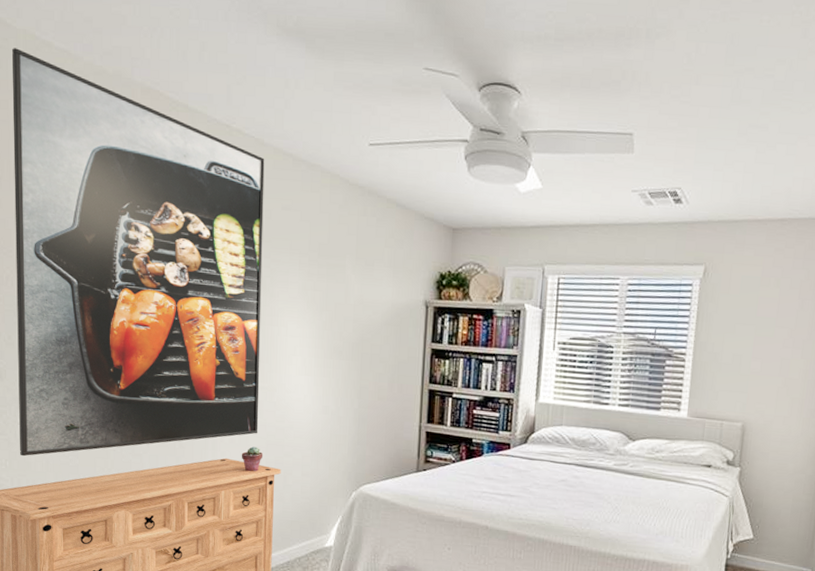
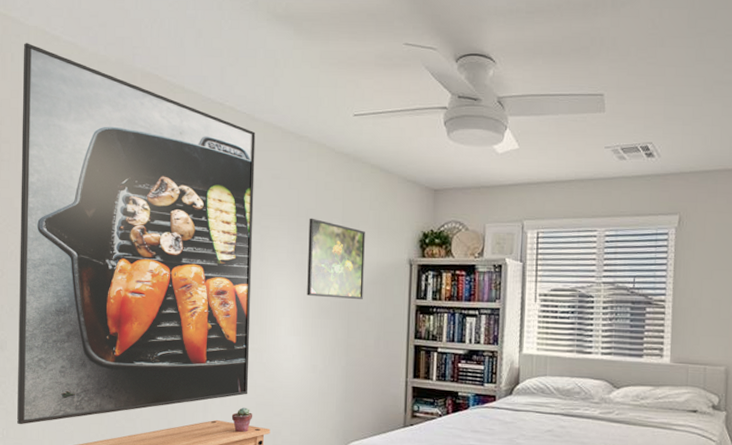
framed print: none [319,253,380,341] -> present [307,218,365,299]

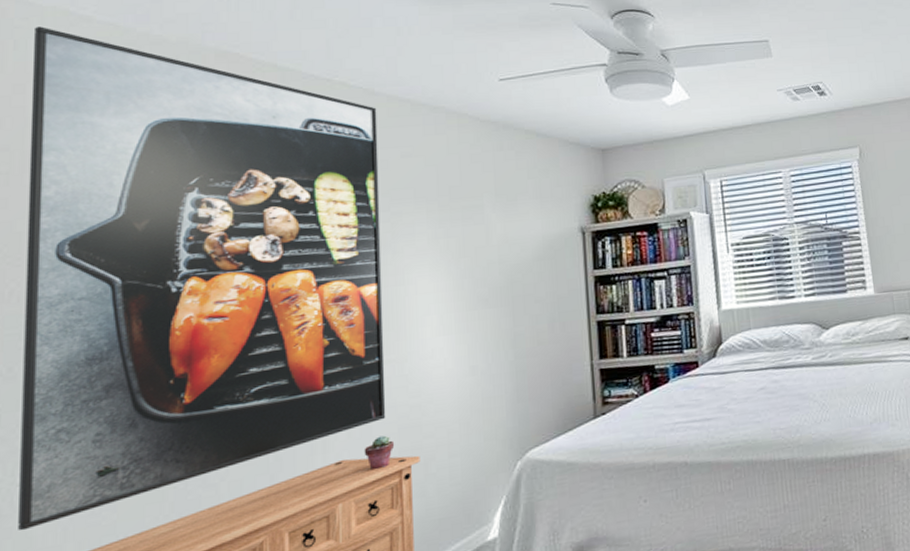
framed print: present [307,218,365,299] -> none [453,196,529,286]

